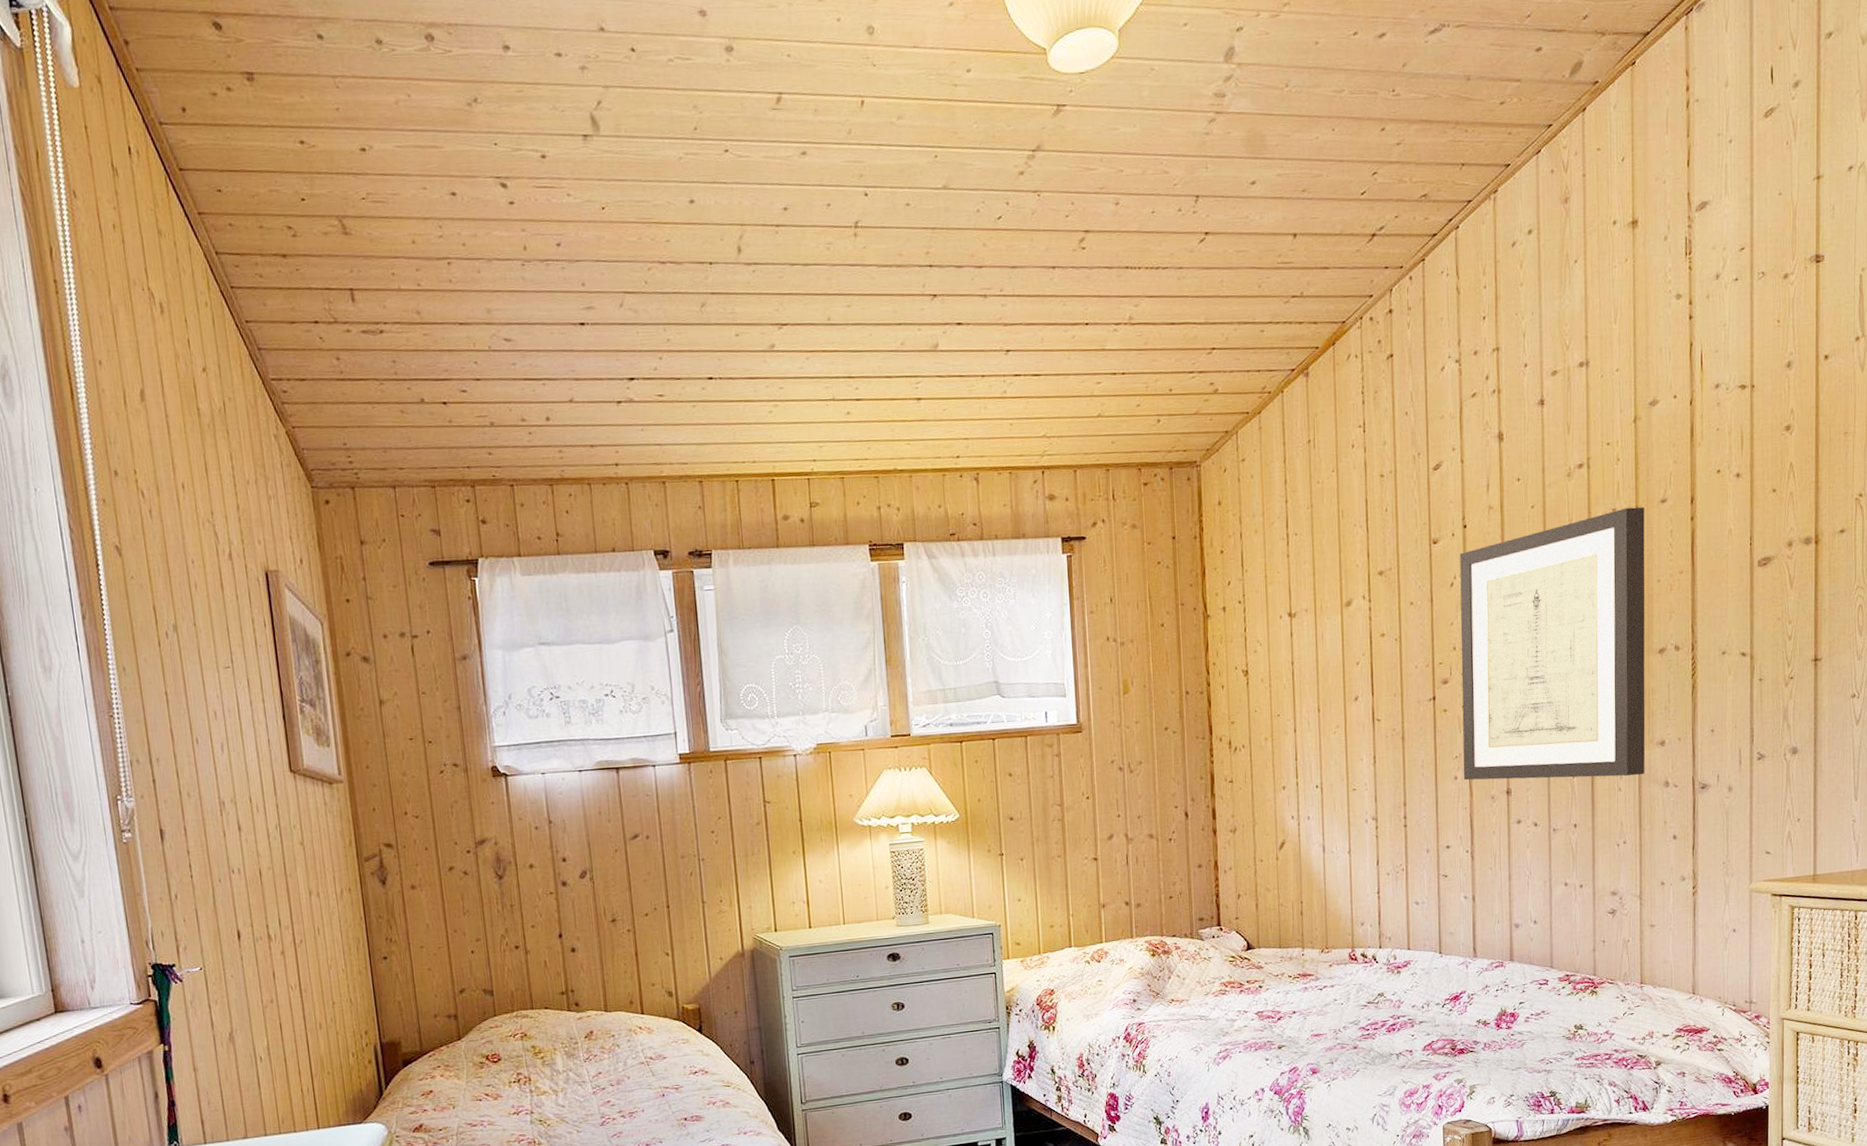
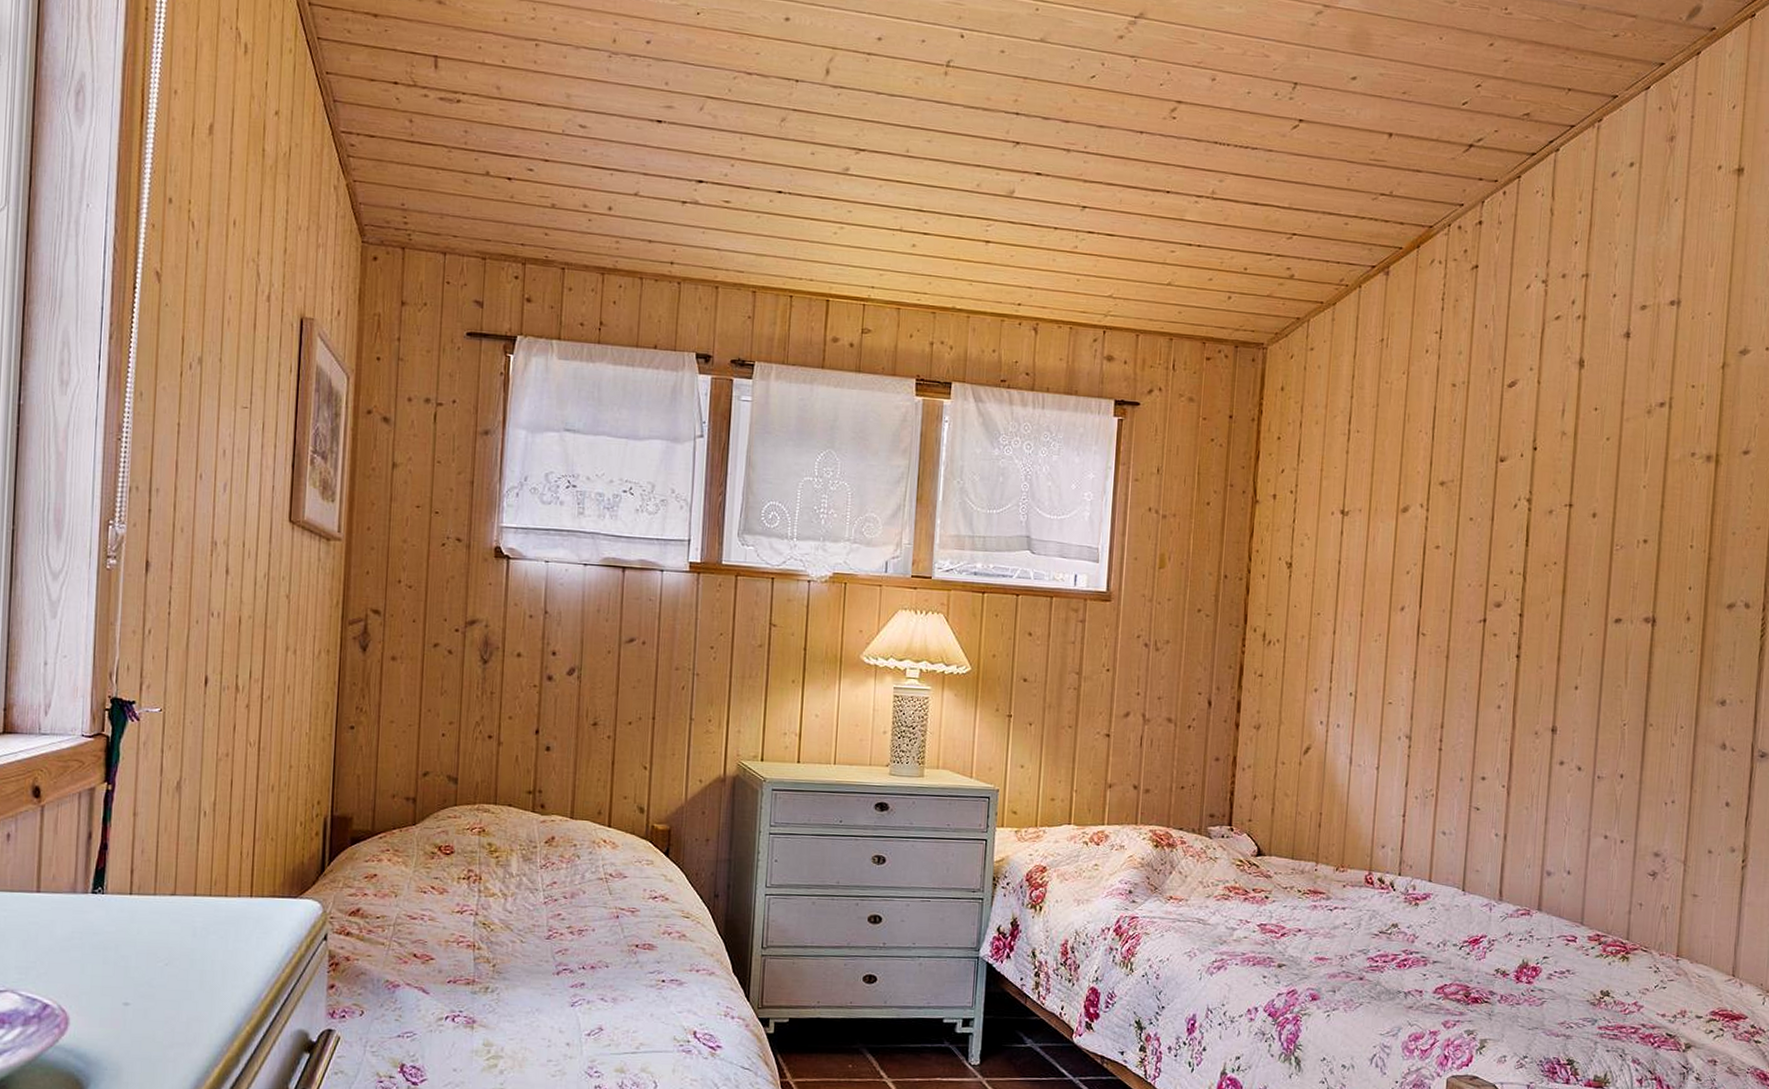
wall art: present [1460,506,1646,781] -> none [1508,453,1725,733]

